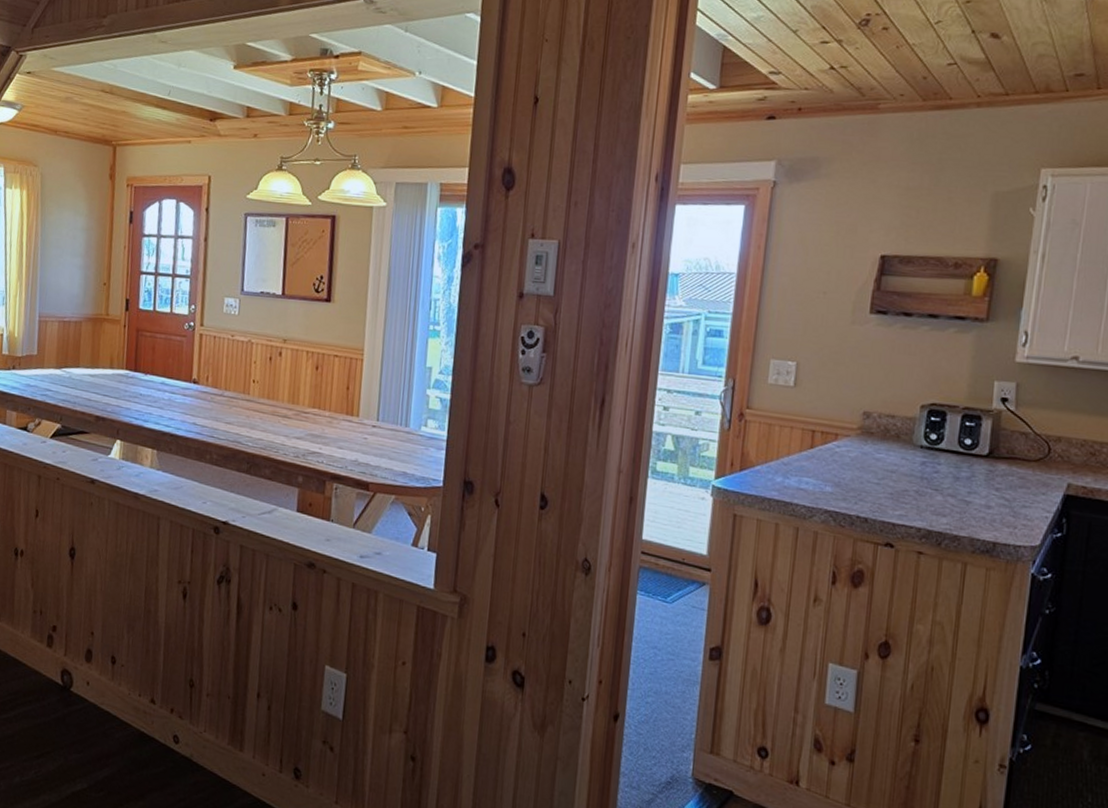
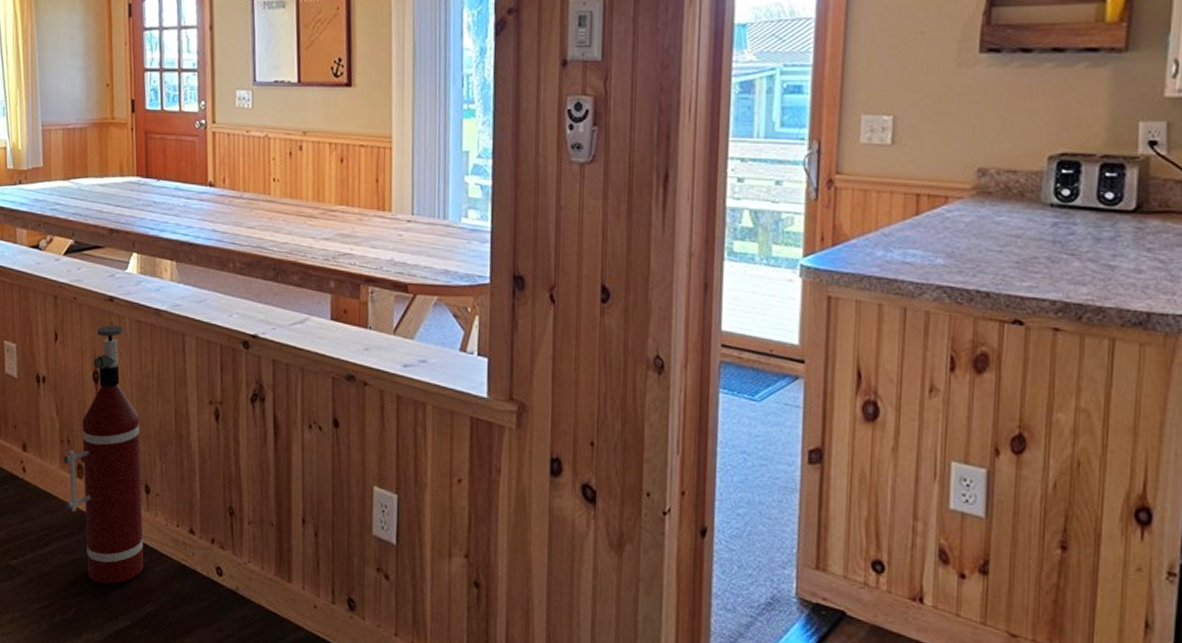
fire extinguisher: none [33,505,111,749] -> present [62,325,144,585]

